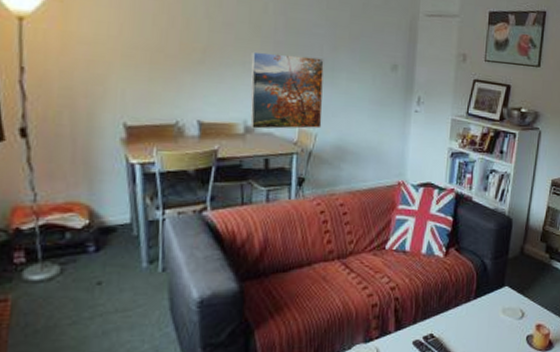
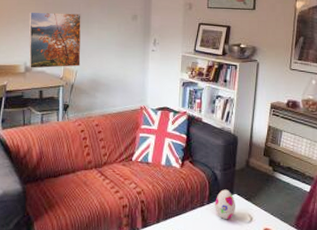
decorative egg: none [482,281,507,316] -> present [215,189,236,219]

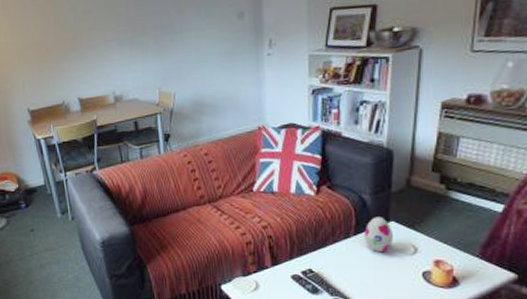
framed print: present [29,12,81,69] -> none [110,22,178,97]

